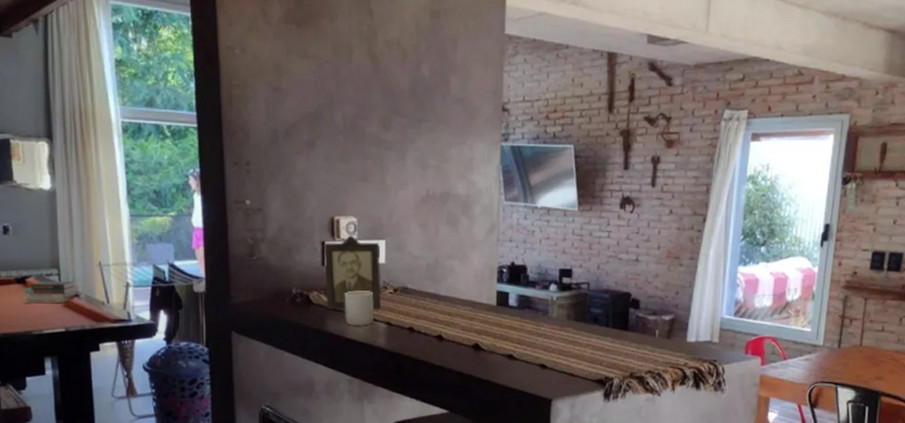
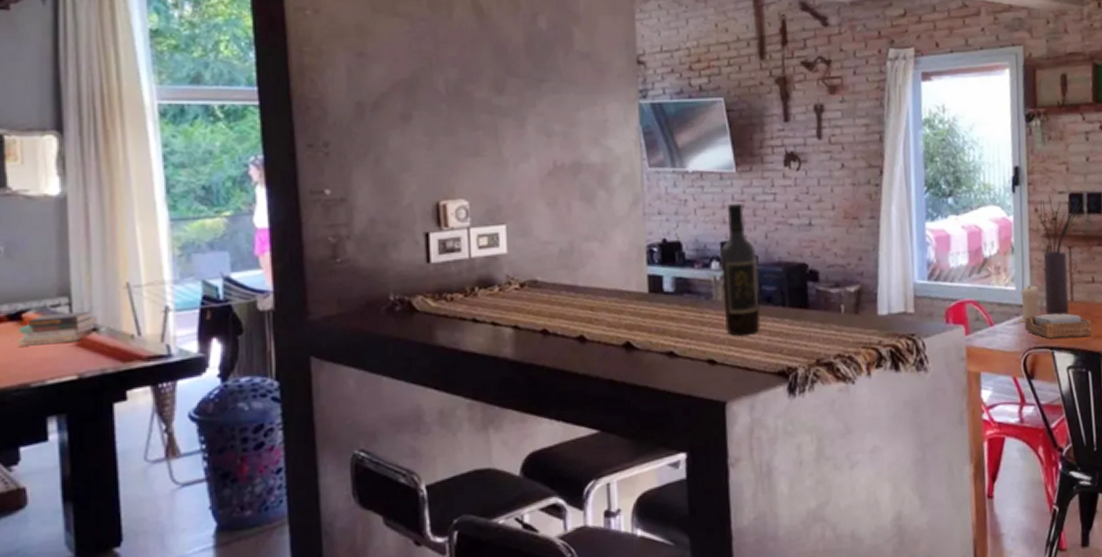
photo frame: present [323,235,381,310] -> none [427,222,505,317]
mug: present [344,290,375,326] -> none [457,289,498,335]
wine bottle: none [557,237,589,347] -> present [719,204,761,335]
candle: none [810,329,831,360] -> present [1019,285,1039,323]
napkin holder: none [814,354,876,377] -> present [1024,313,1093,339]
vase: none [835,251,884,356] -> present [1038,195,1083,316]

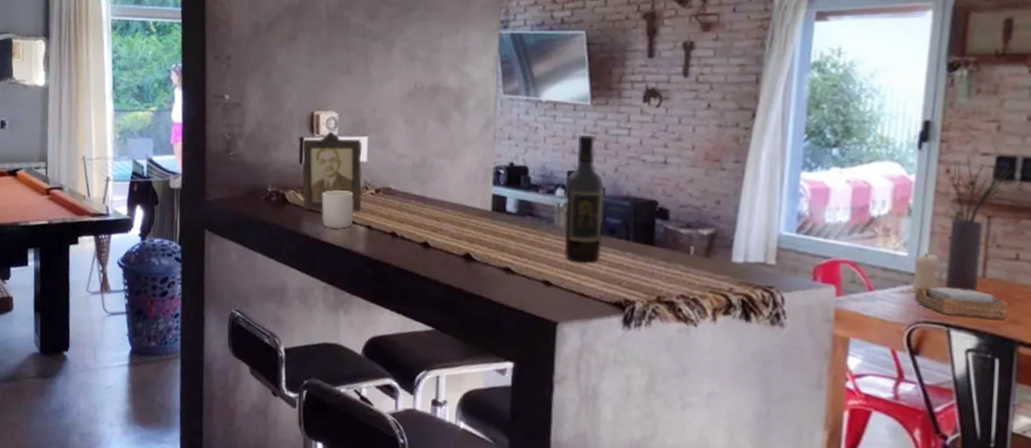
books: present [17,310,99,347] -> none [13,173,64,196]
photo frame: none [427,222,505,317] -> present [302,131,362,212]
mug: none [457,289,498,335] -> present [321,190,354,229]

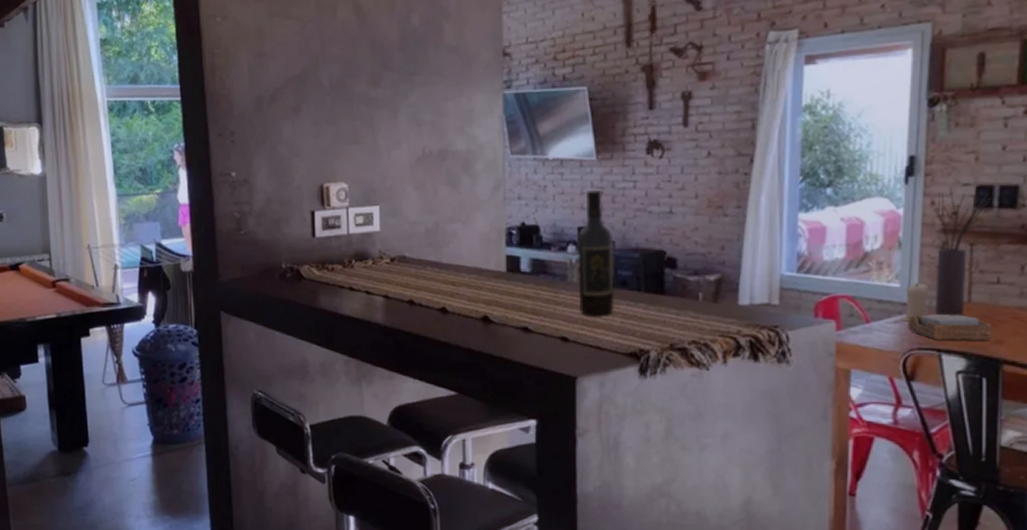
photo frame: present [302,131,362,212] -> none [313,203,377,284]
mug: present [321,190,354,229] -> none [337,262,371,301]

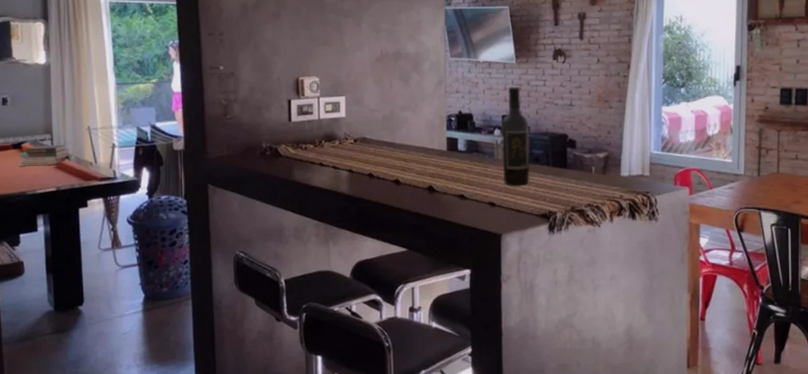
books: none [16,265,70,290] -> present [18,144,70,166]
candle: present [901,283,928,322] -> none [733,159,751,188]
napkin holder: present [907,314,992,340] -> none [737,182,794,201]
vase: present [934,187,993,316] -> none [753,89,792,183]

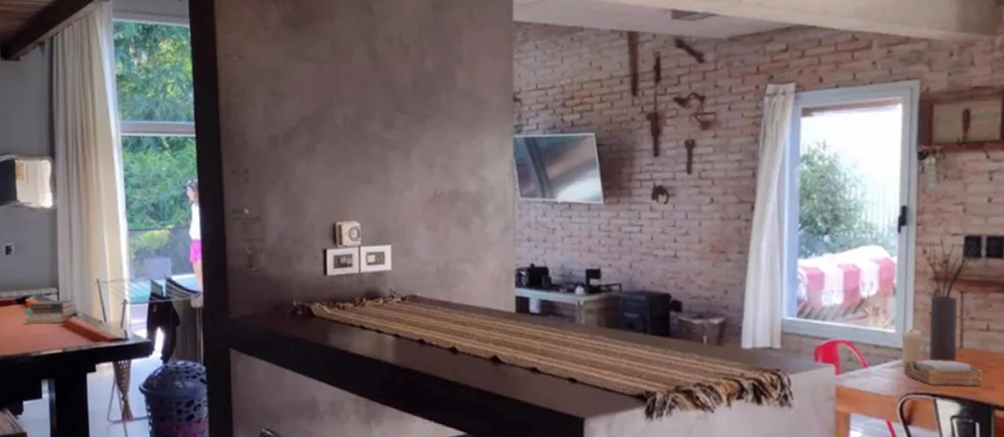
wine bottle: present [501,87,530,186] -> none [584,234,621,358]
candle: none [733,159,751,188] -> present [897,329,922,367]
napkin holder: none [737,182,794,201] -> present [903,360,984,386]
vase: none [753,89,792,183] -> present [926,236,981,362]

